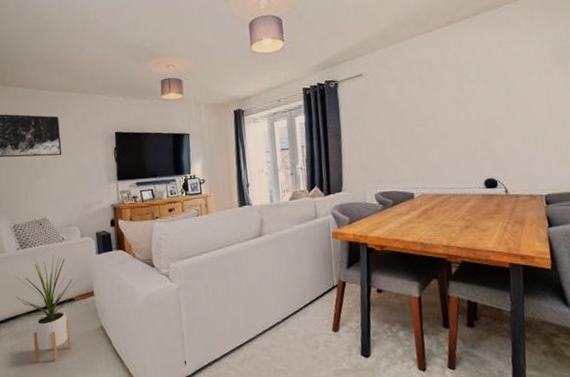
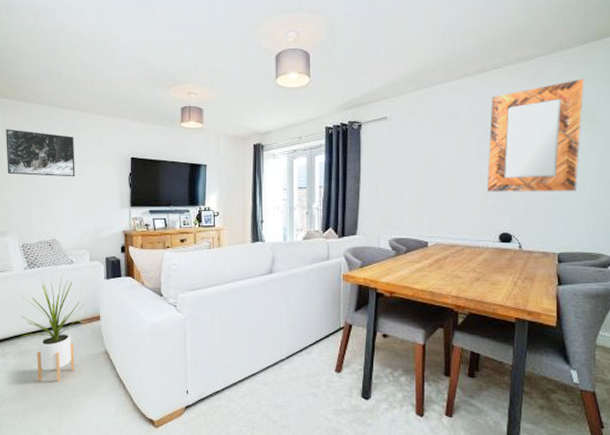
home mirror: none [463,22,557,140] -> present [488,79,585,192]

